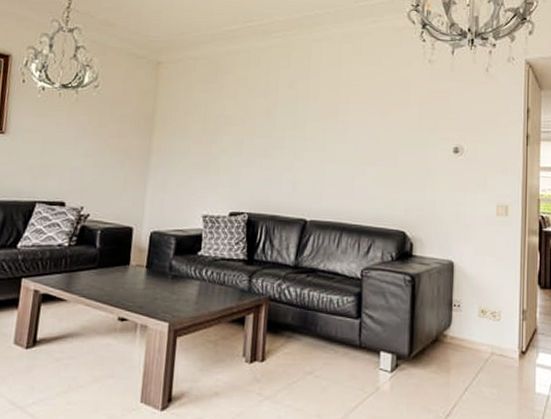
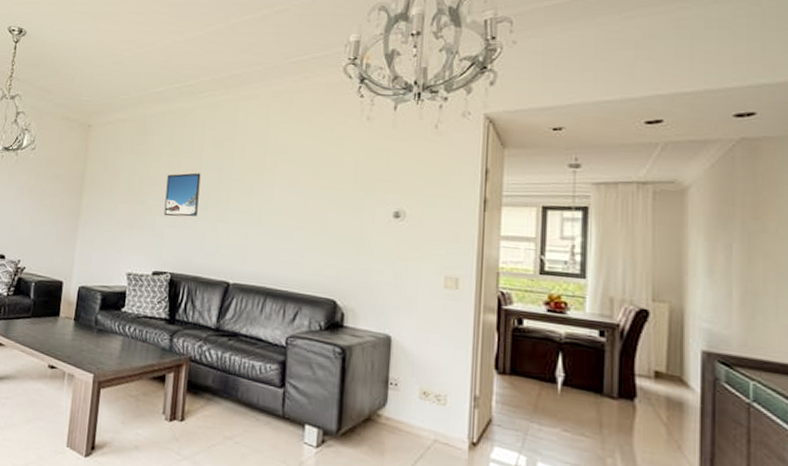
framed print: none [240,112,277,156] -> present [164,173,201,217]

